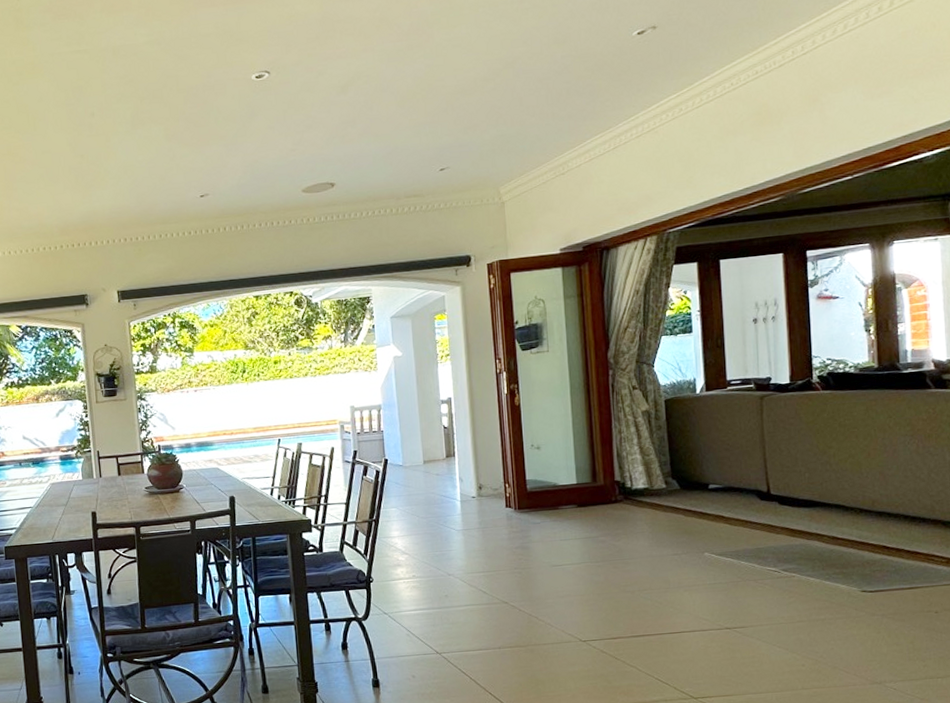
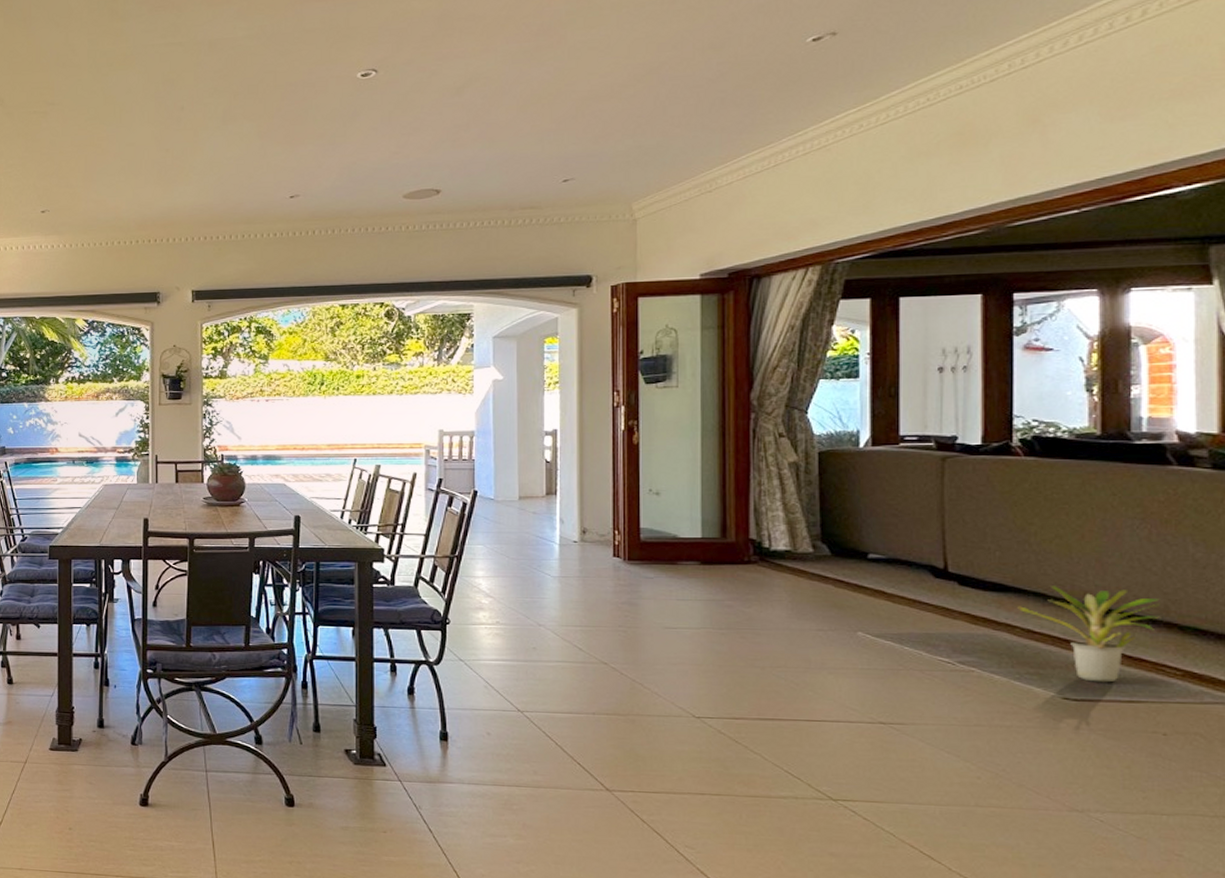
potted plant: none [824,496,929,575] -> present [1017,586,1161,683]

